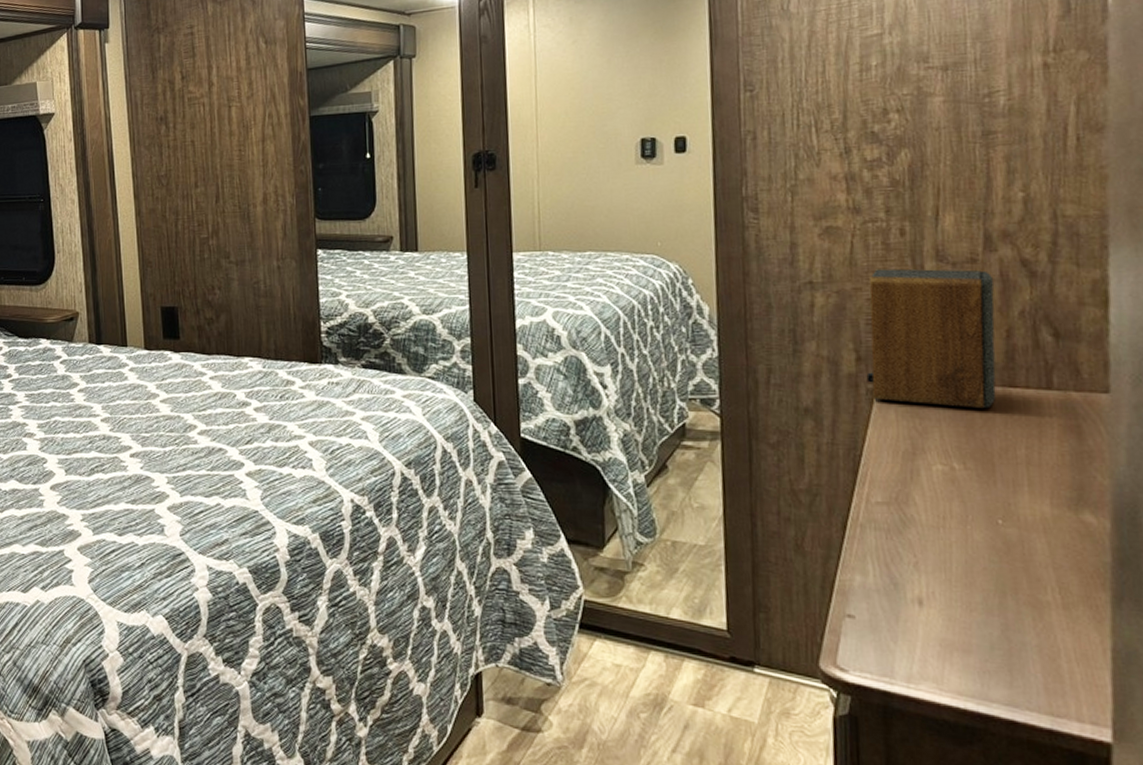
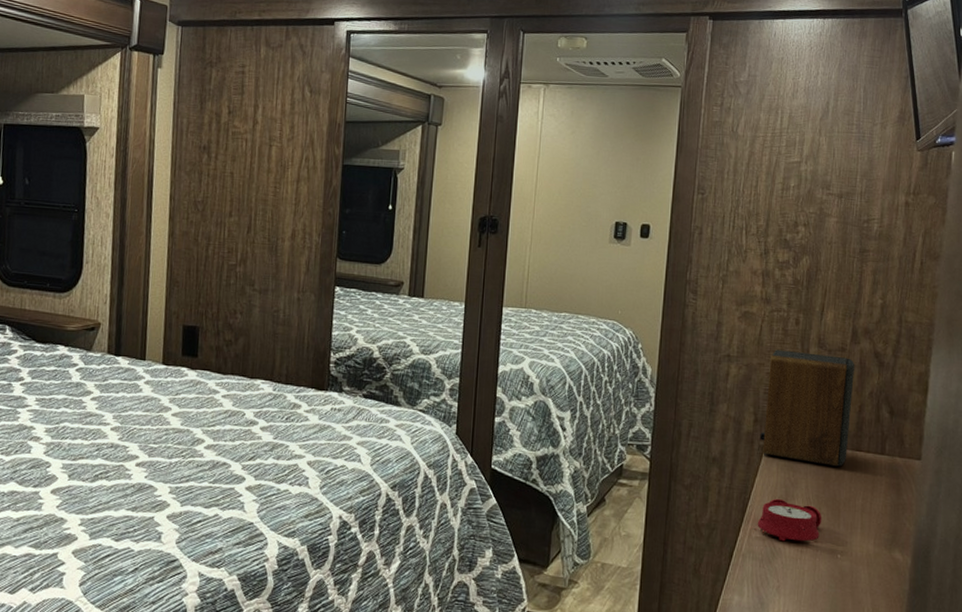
alarm clock: none [876,453,970,507] -> present [757,498,822,542]

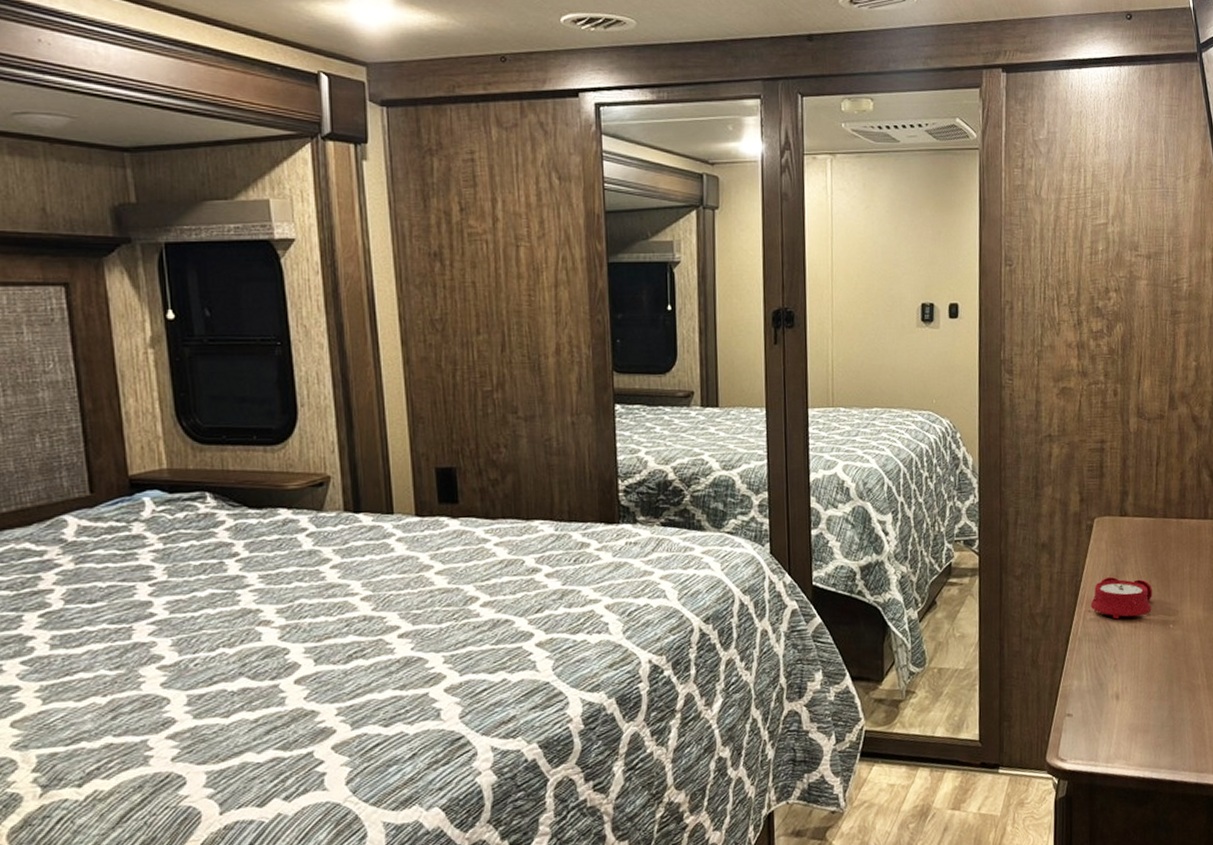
speaker: present [760,349,855,467] -> none [1087,423,1175,537]

